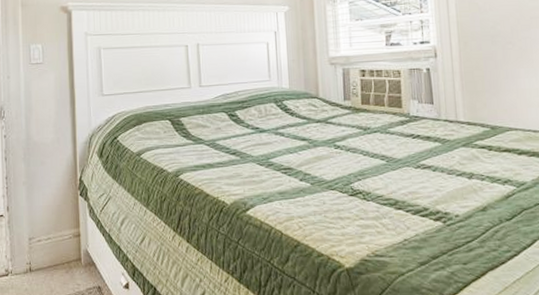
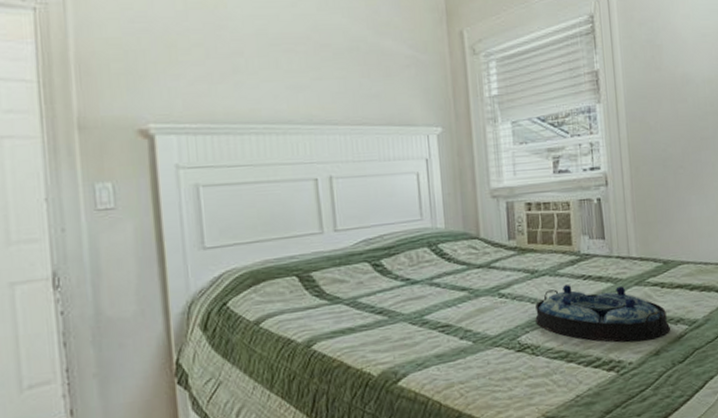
serving tray: none [367,141,498,197] -> present [535,283,670,342]

